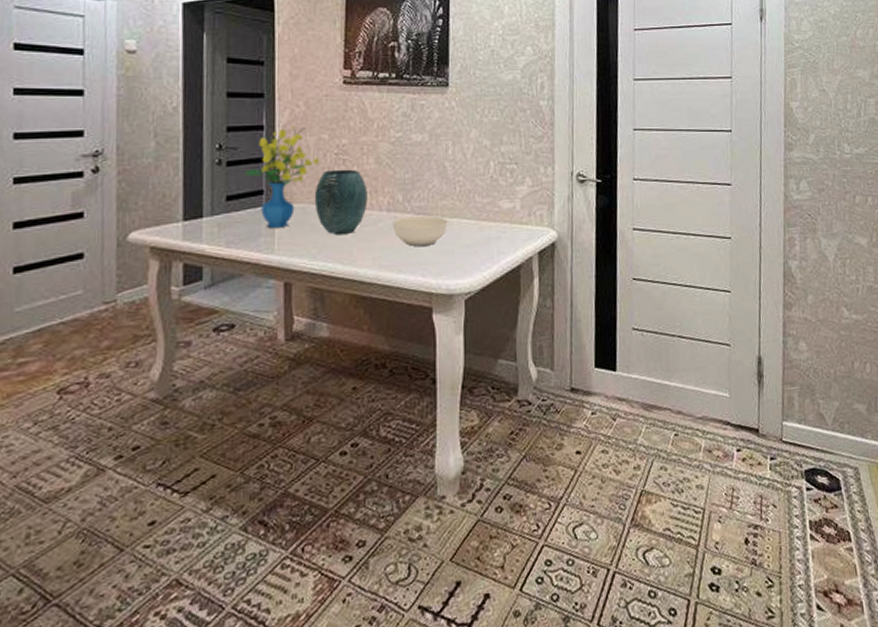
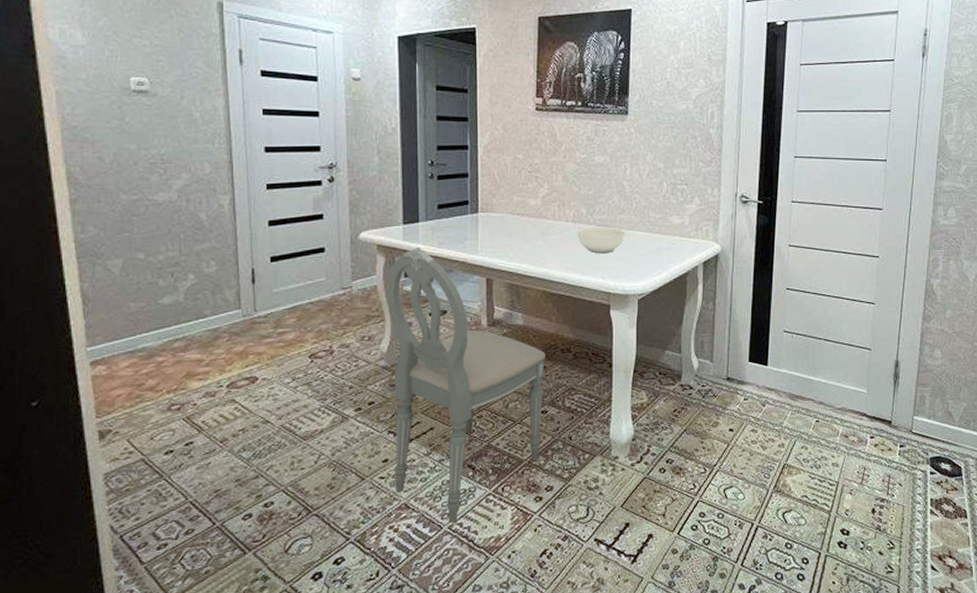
dining chair: none [160,247,356,600] -> present [387,246,545,523]
bouquet: present [245,125,319,228] -> none [453,145,515,233]
vase: present [314,169,368,234] -> none [511,185,556,240]

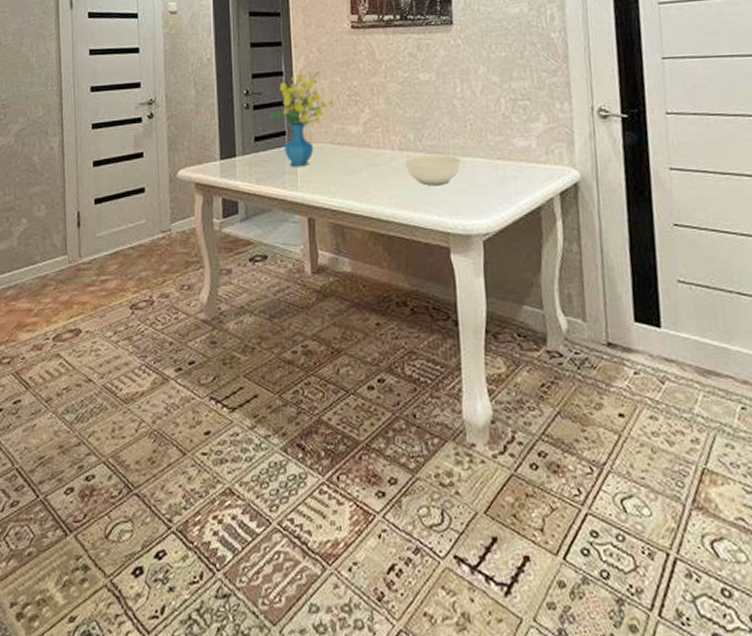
dining chair: present [387,246,545,523] -> none [205,183,380,517]
bouquet: none [453,145,515,233] -> present [269,69,333,166]

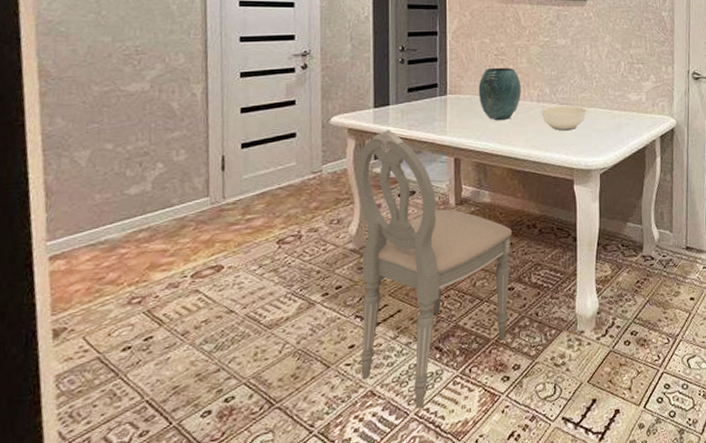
dining chair: none [205,183,380,517] -> present [356,129,512,408]
bouquet: present [269,69,333,166] -> none [423,31,482,114]
vase: none [330,110,380,173] -> present [478,67,521,120]

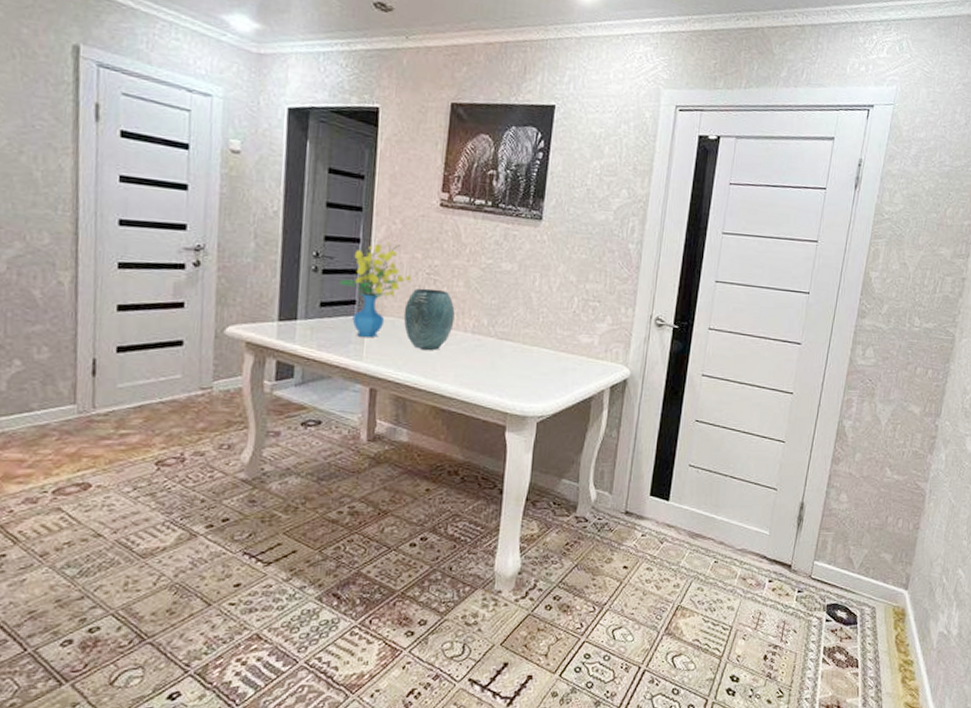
dining chair: present [356,129,512,408] -> none [246,347,430,657]
bouquet: none [423,31,482,114] -> present [339,241,411,337]
bowl: present [541,106,587,130] -> none [475,340,529,369]

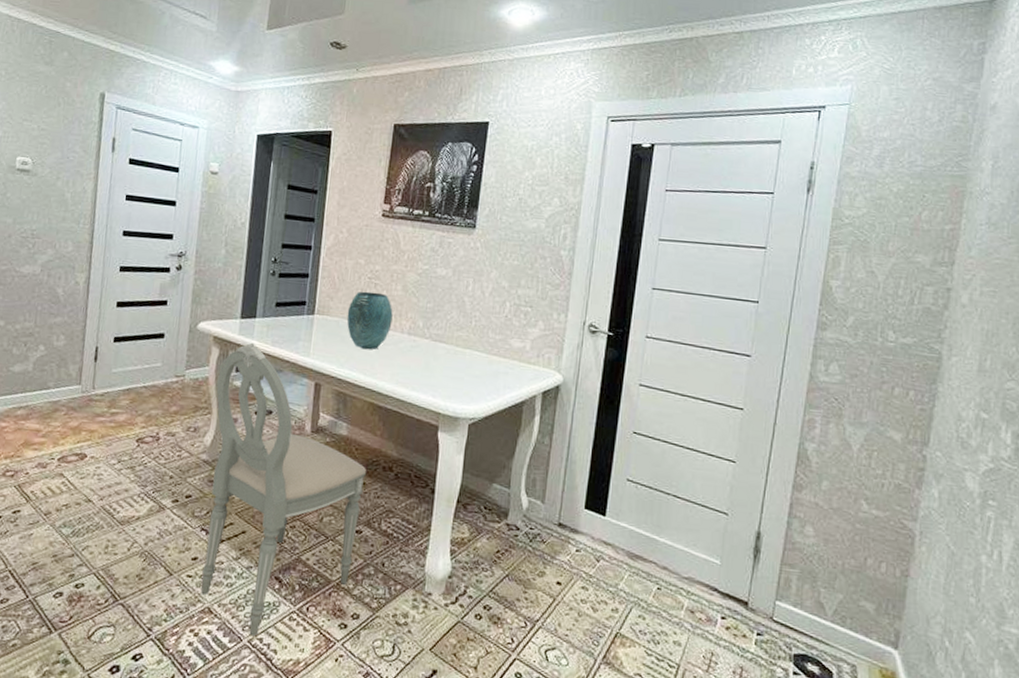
dining chair: none [246,347,430,657] -> present [201,342,366,636]
bouquet: present [339,241,411,337] -> none [293,248,355,336]

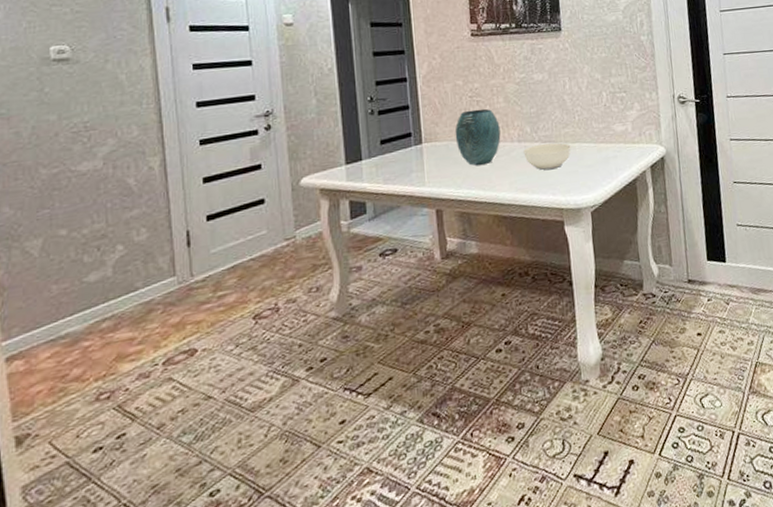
dining chair: present [201,342,366,636] -> none [332,185,507,481]
bowl: none [411,341,461,370] -> present [523,142,571,170]

